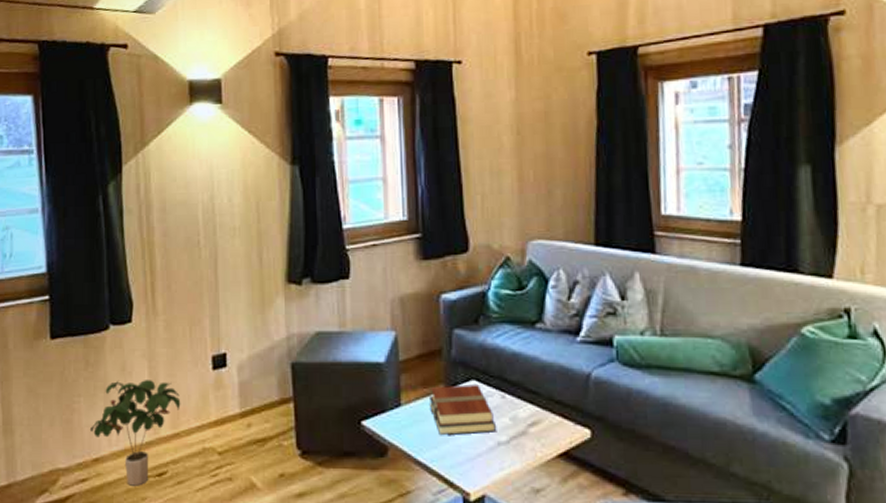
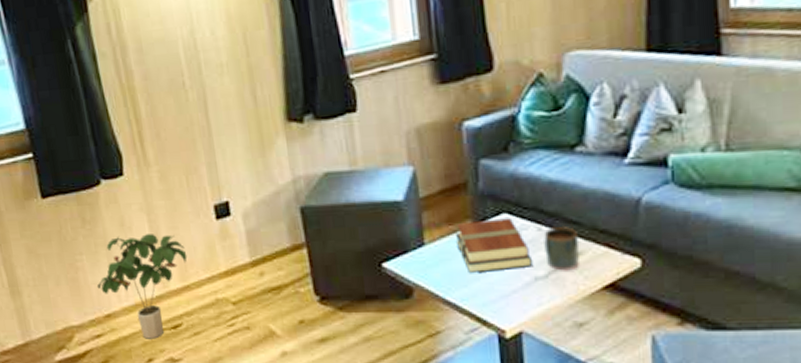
mug: none [506,394,539,438] -> present [543,225,581,271]

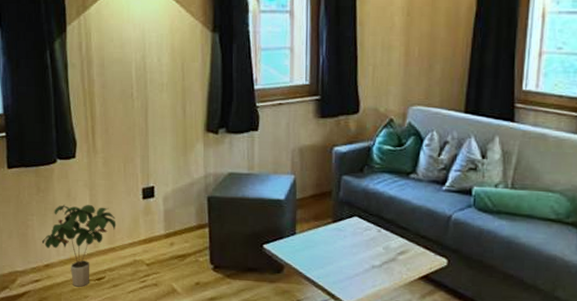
books: present [454,218,534,274] -> none [318,220,373,259]
mug: present [543,225,581,271] -> none [380,229,406,263]

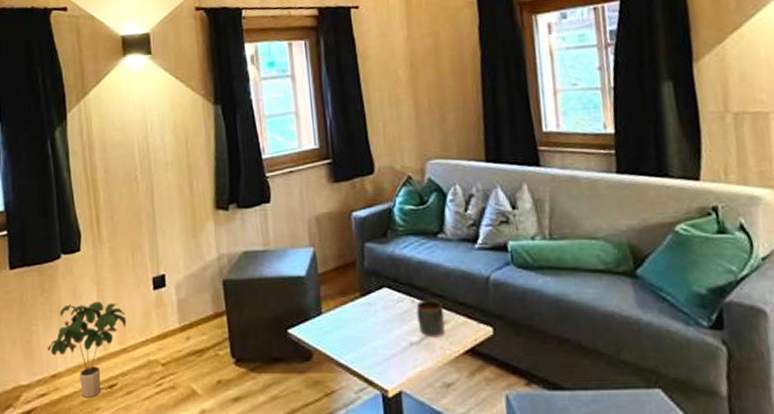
mug: none [380,229,406,263] -> present [416,298,446,338]

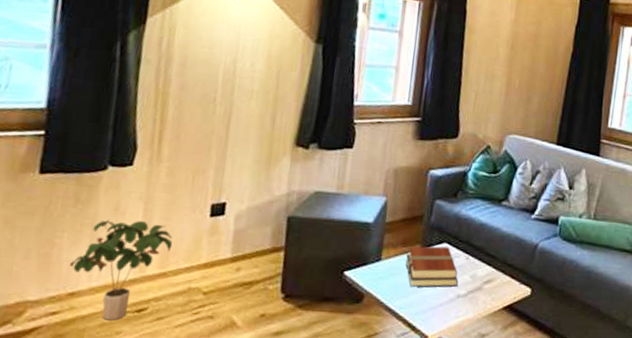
books: none [346,292,409,340] -> present [405,246,459,288]
mug: present [416,298,446,338] -> none [467,257,493,293]

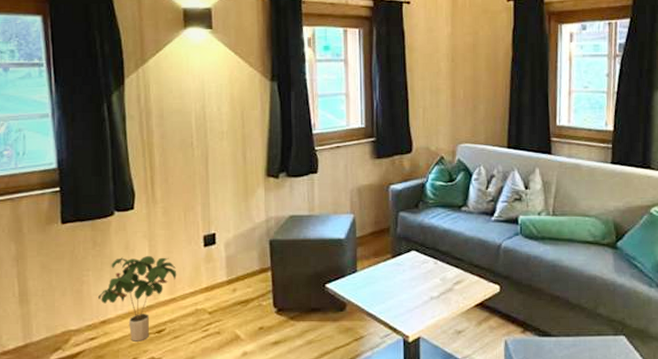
books: present [405,246,459,288] -> none [378,254,430,294]

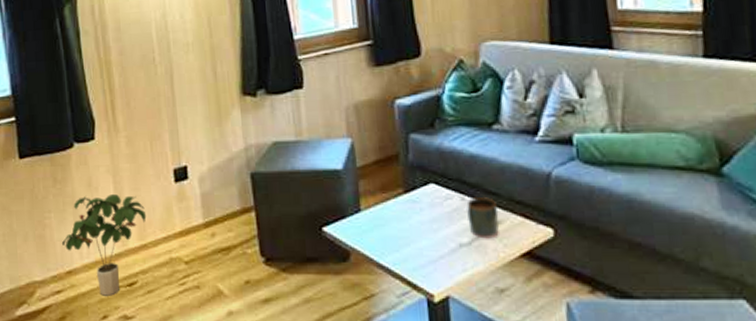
mug: none [437,261,462,293] -> present [466,196,500,239]

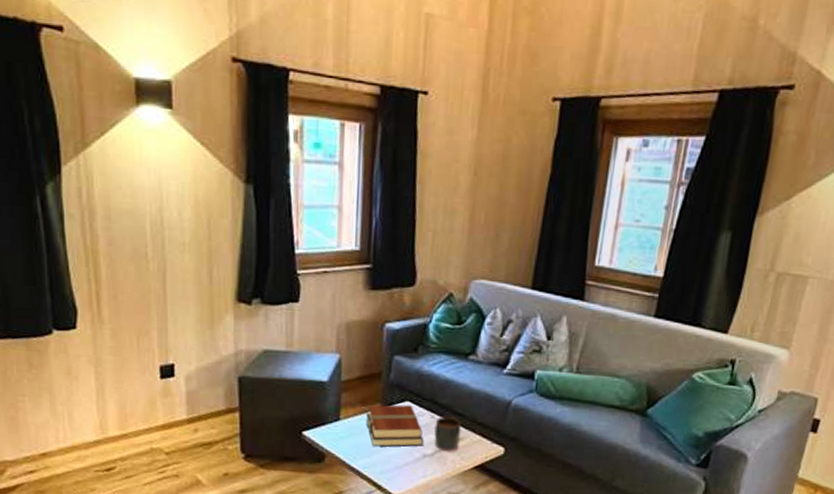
potted plant: present [61,194,147,296] -> none [35,384,129,479]
books: none [387,188,458,240] -> present [365,404,424,448]

